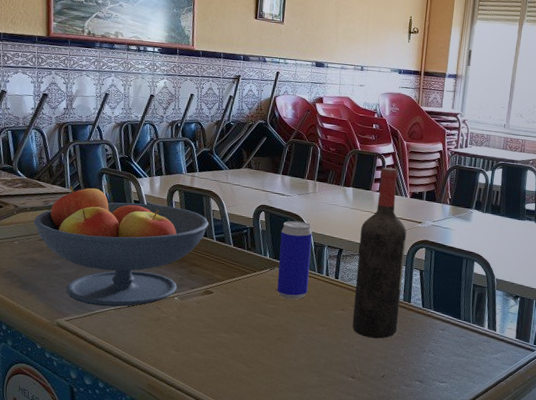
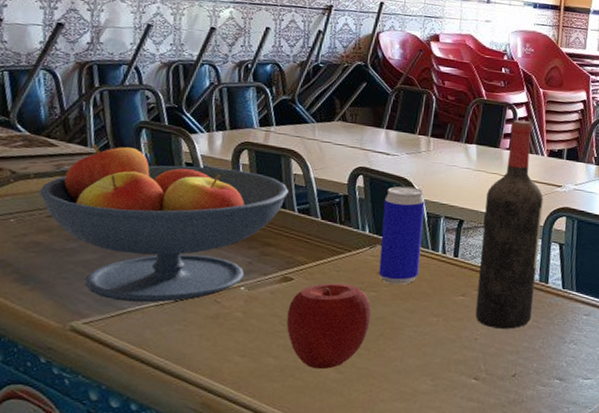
apple: none [208,296,272,364] -> present [286,283,372,370]

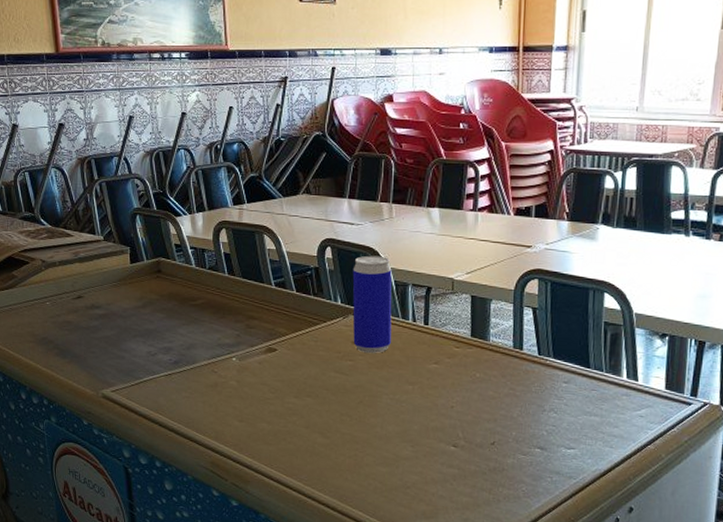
fruit bowl: present [39,144,290,303] -> none [64,232,266,373]
apple: present [286,283,372,370] -> none [275,353,350,434]
wine bottle: present [475,120,544,329] -> none [449,179,513,397]

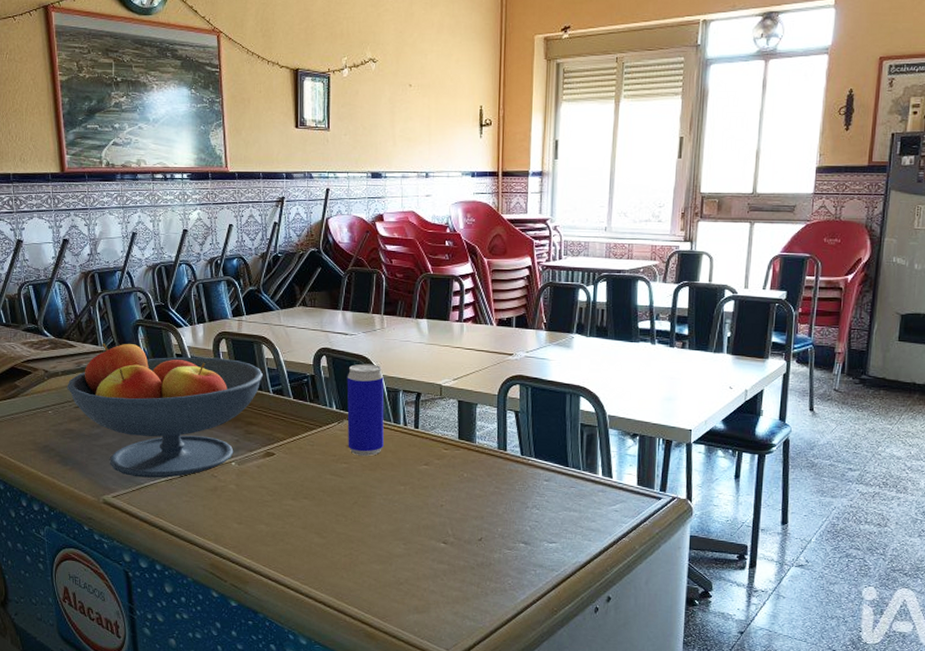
fruit bowl: none [64,232,266,373] -> present [67,343,264,478]

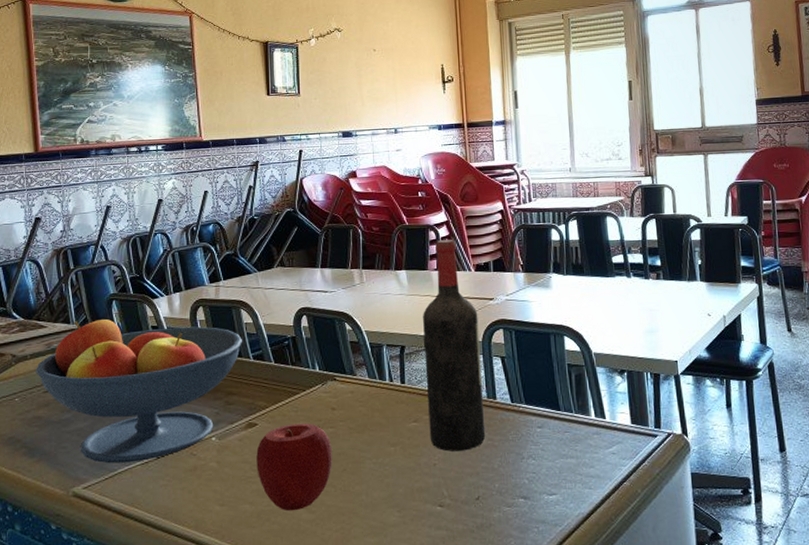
apple: none [273,456,345,535] -> present [256,423,332,511]
beverage can: present [347,363,384,457] -> none [328,320,370,419]
wine bottle: none [439,292,496,496] -> present [423,240,486,452]

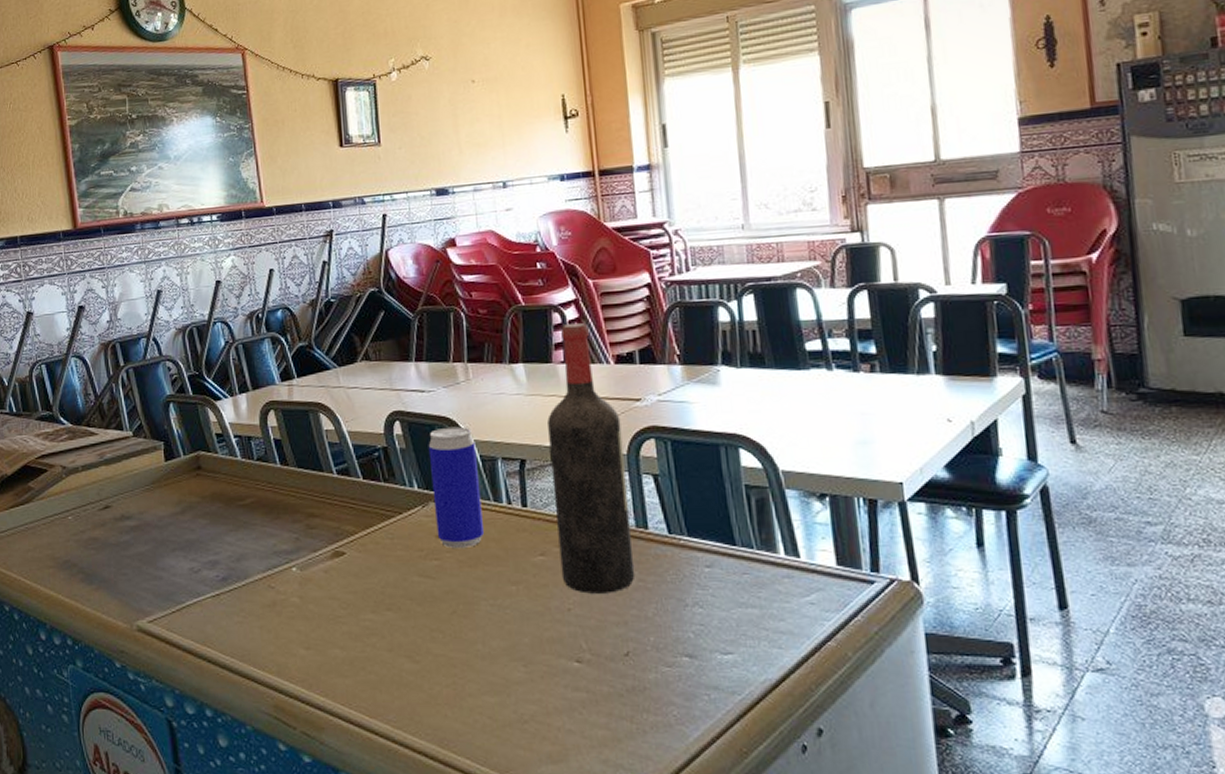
fruit bowl: present [36,319,243,464] -> none [89,425,324,595]
apple: present [256,423,332,511] -> none [345,553,439,660]
beverage can: none [328,320,370,419] -> present [428,426,484,549]

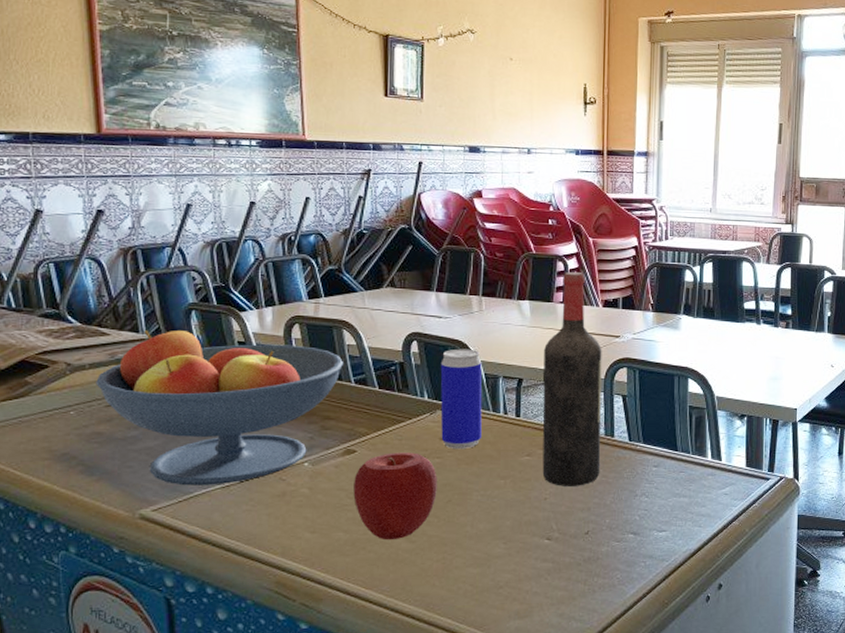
fruit bowl: none [89,425,324,595] -> present [96,330,344,486]
apple: none [345,553,439,660] -> present [353,452,437,540]

